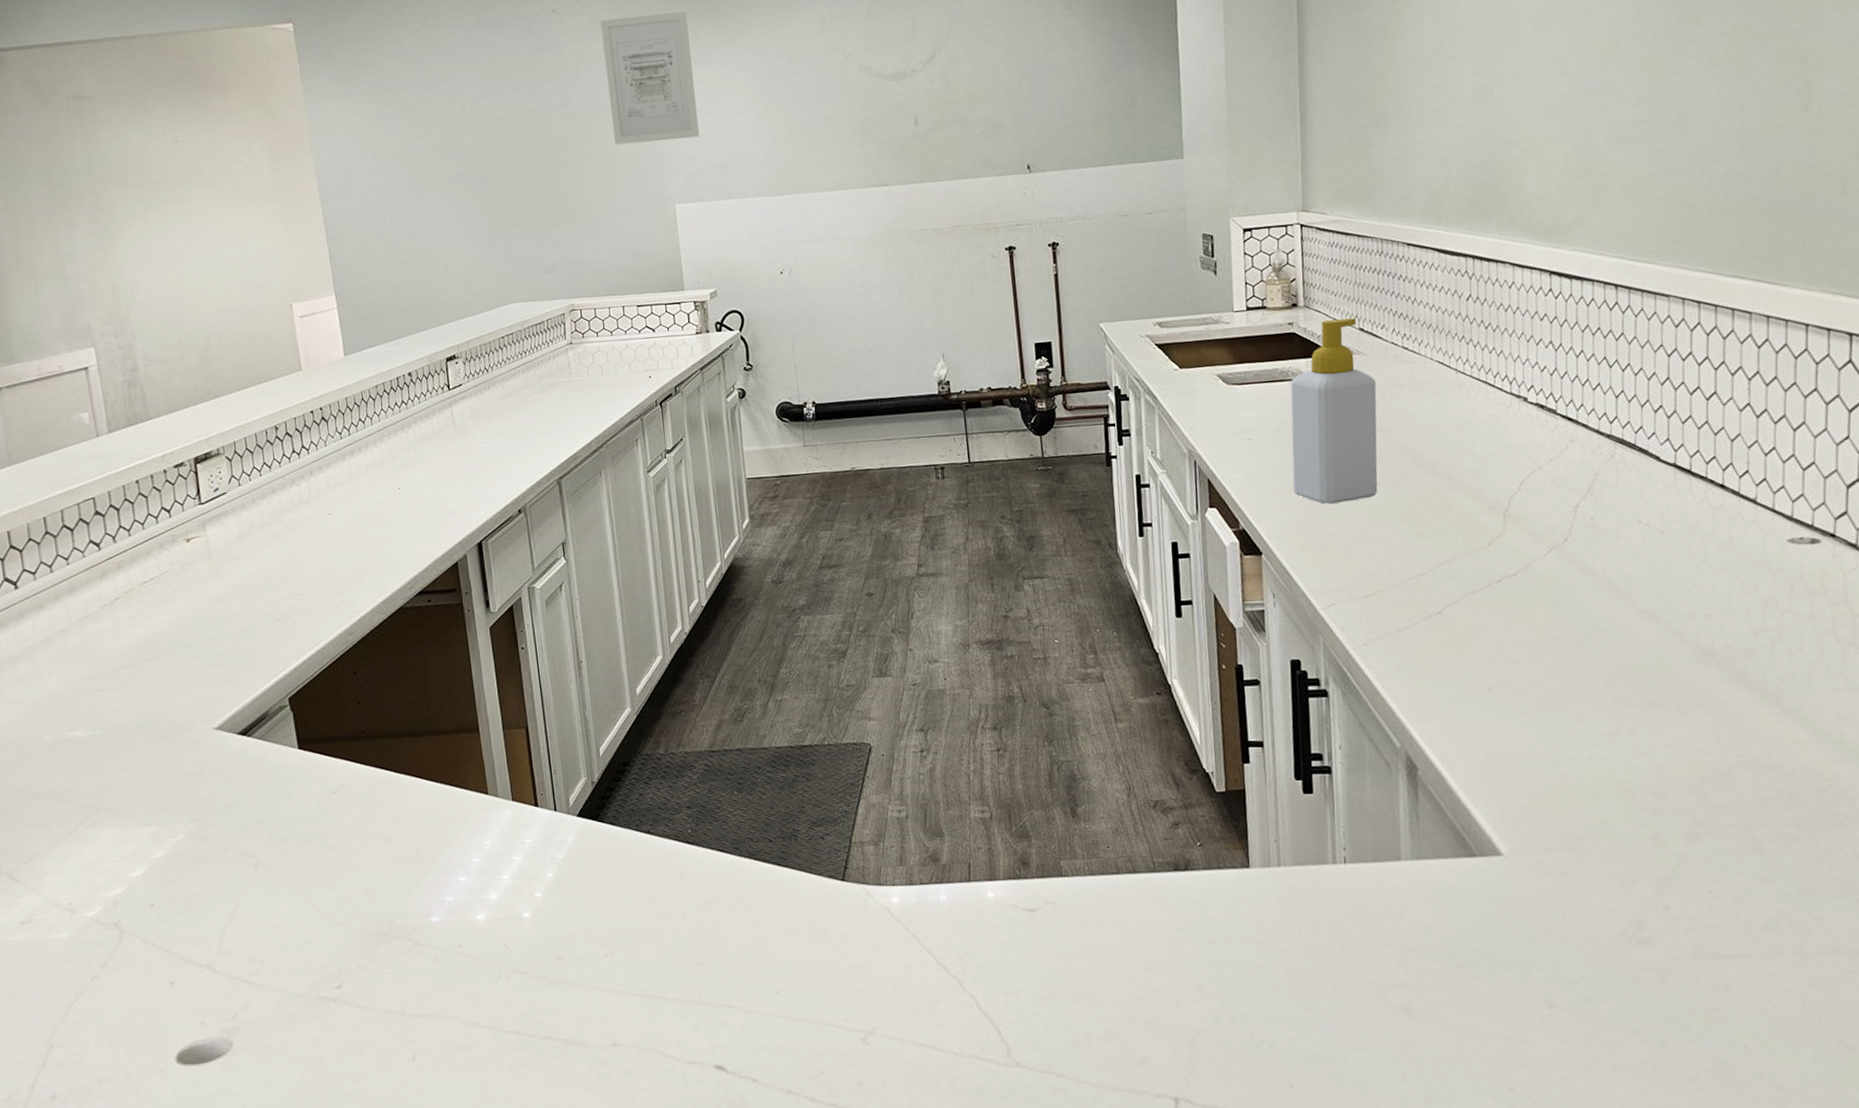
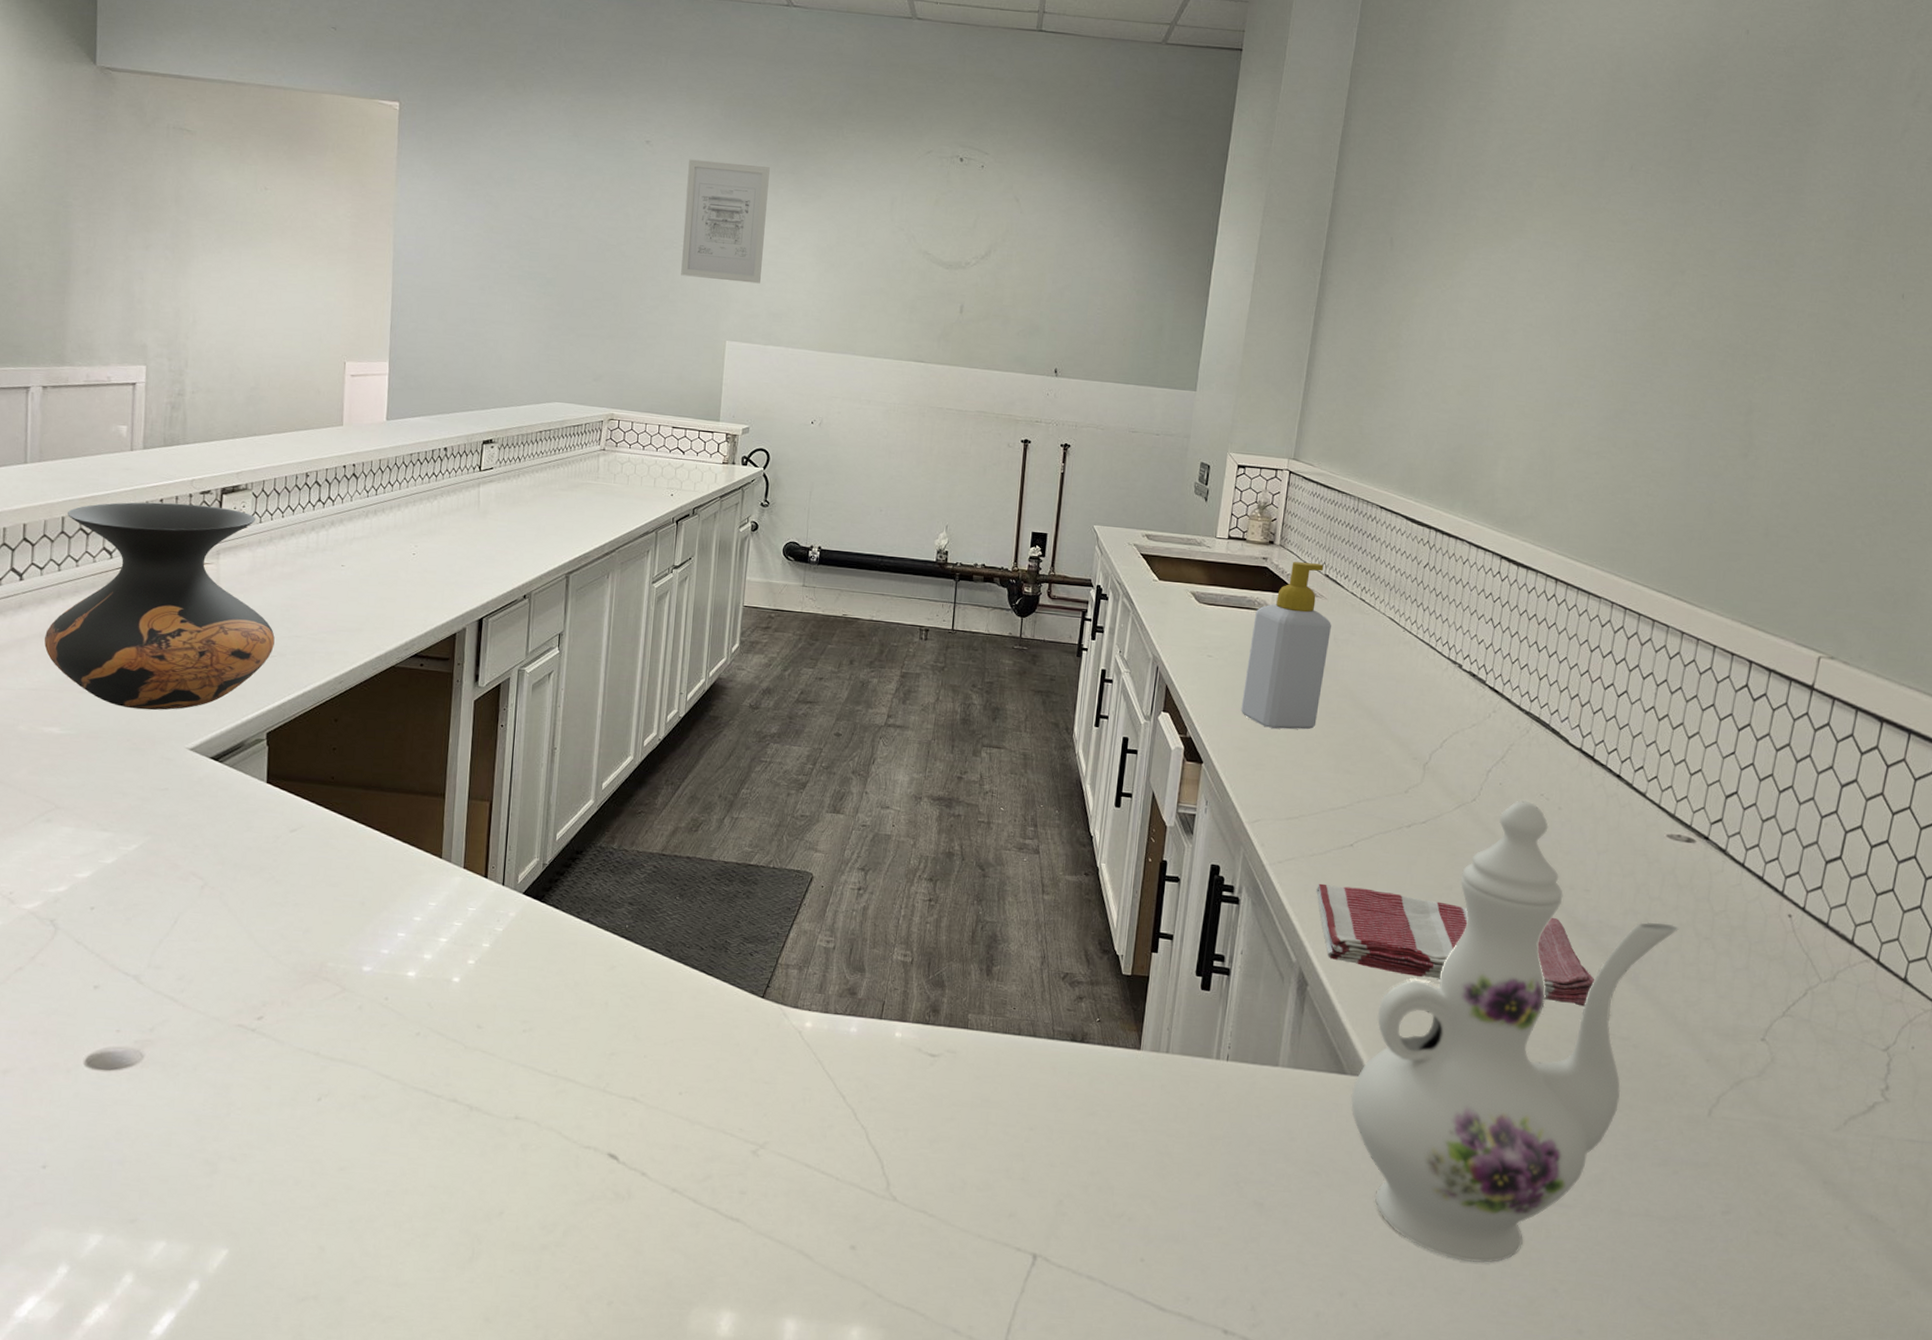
vase: none [48,477,278,698] -> present [44,502,275,710]
dish towel: none [1408,650,1734,741] -> present [1315,883,1595,1007]
ewer: none [1485,531,1819,1033] -> present [1351,800,1680,1263]

